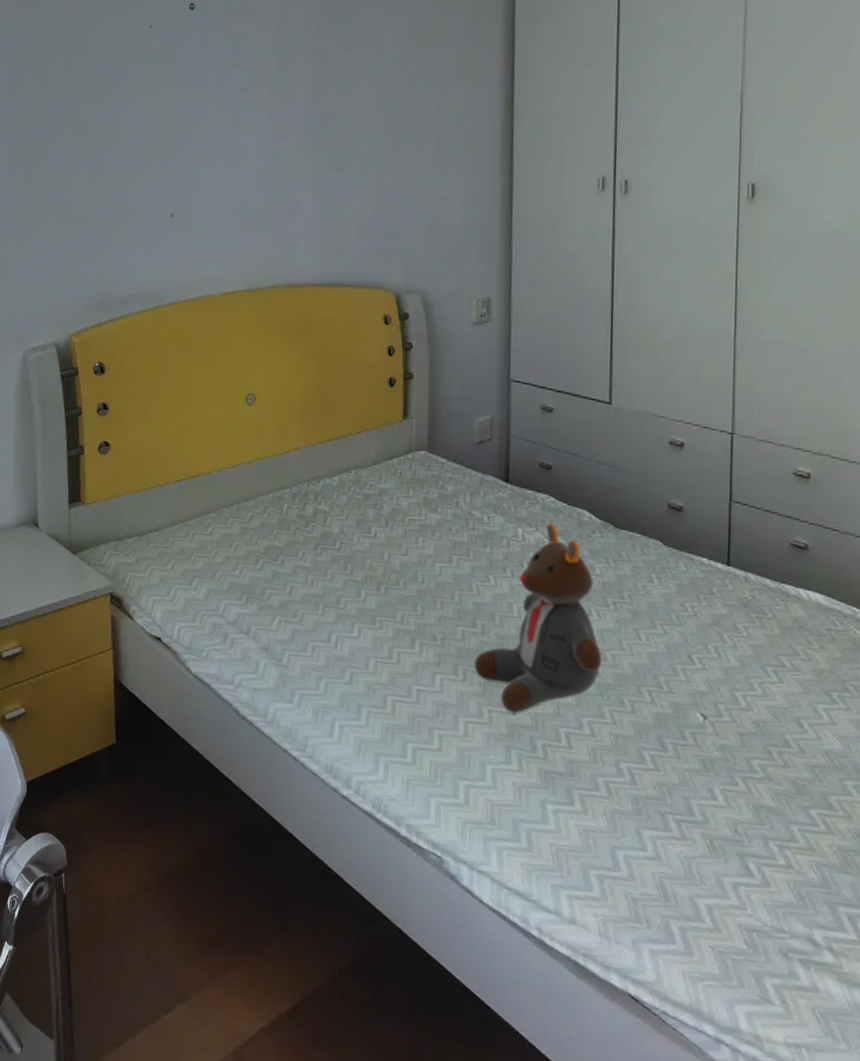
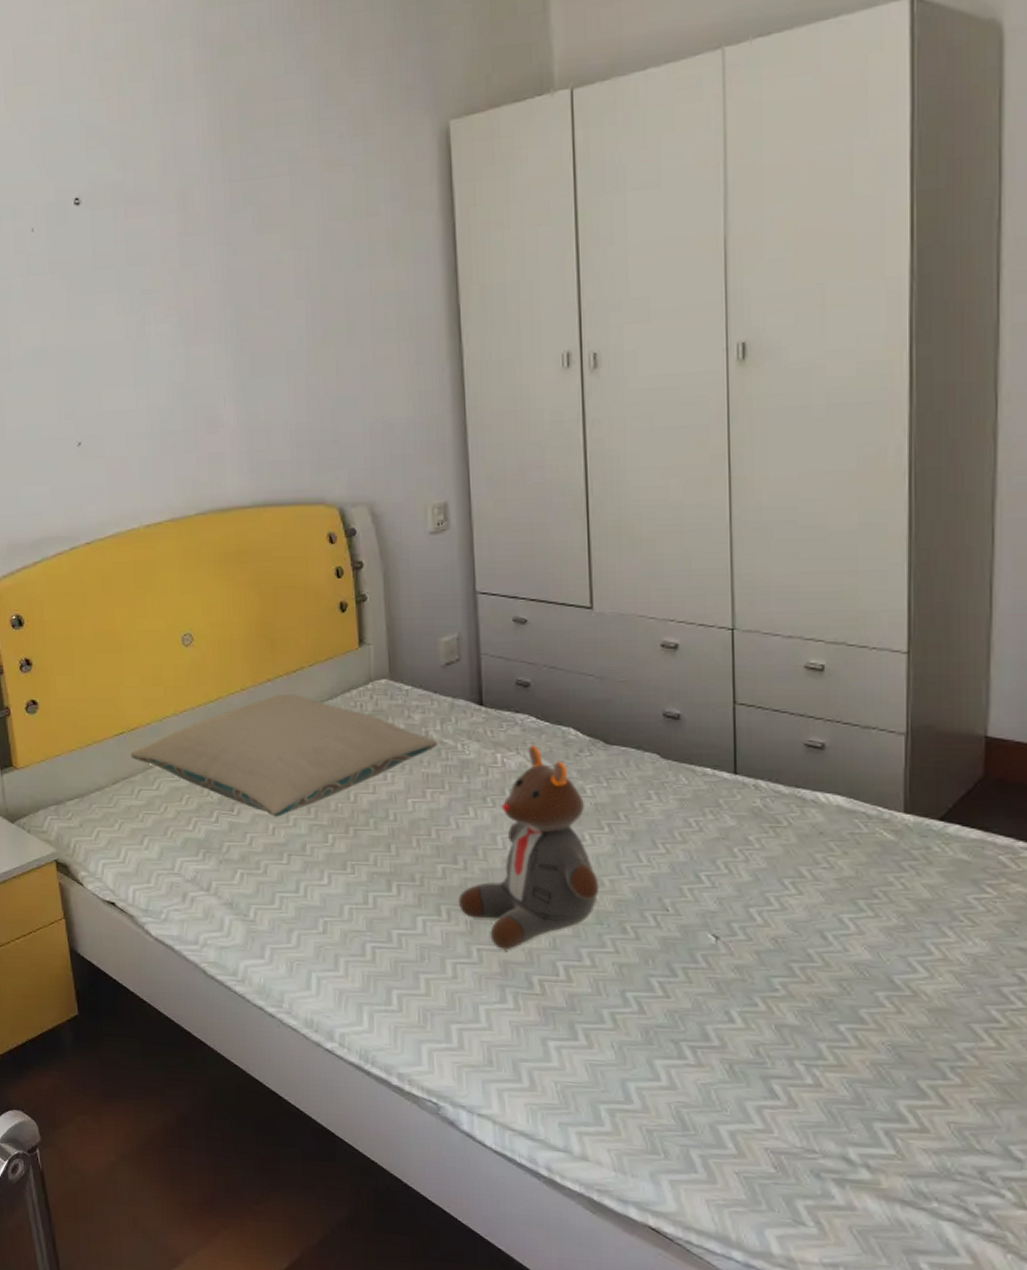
pillow: none [188,456,466,570] -> present [130,694,437,817]

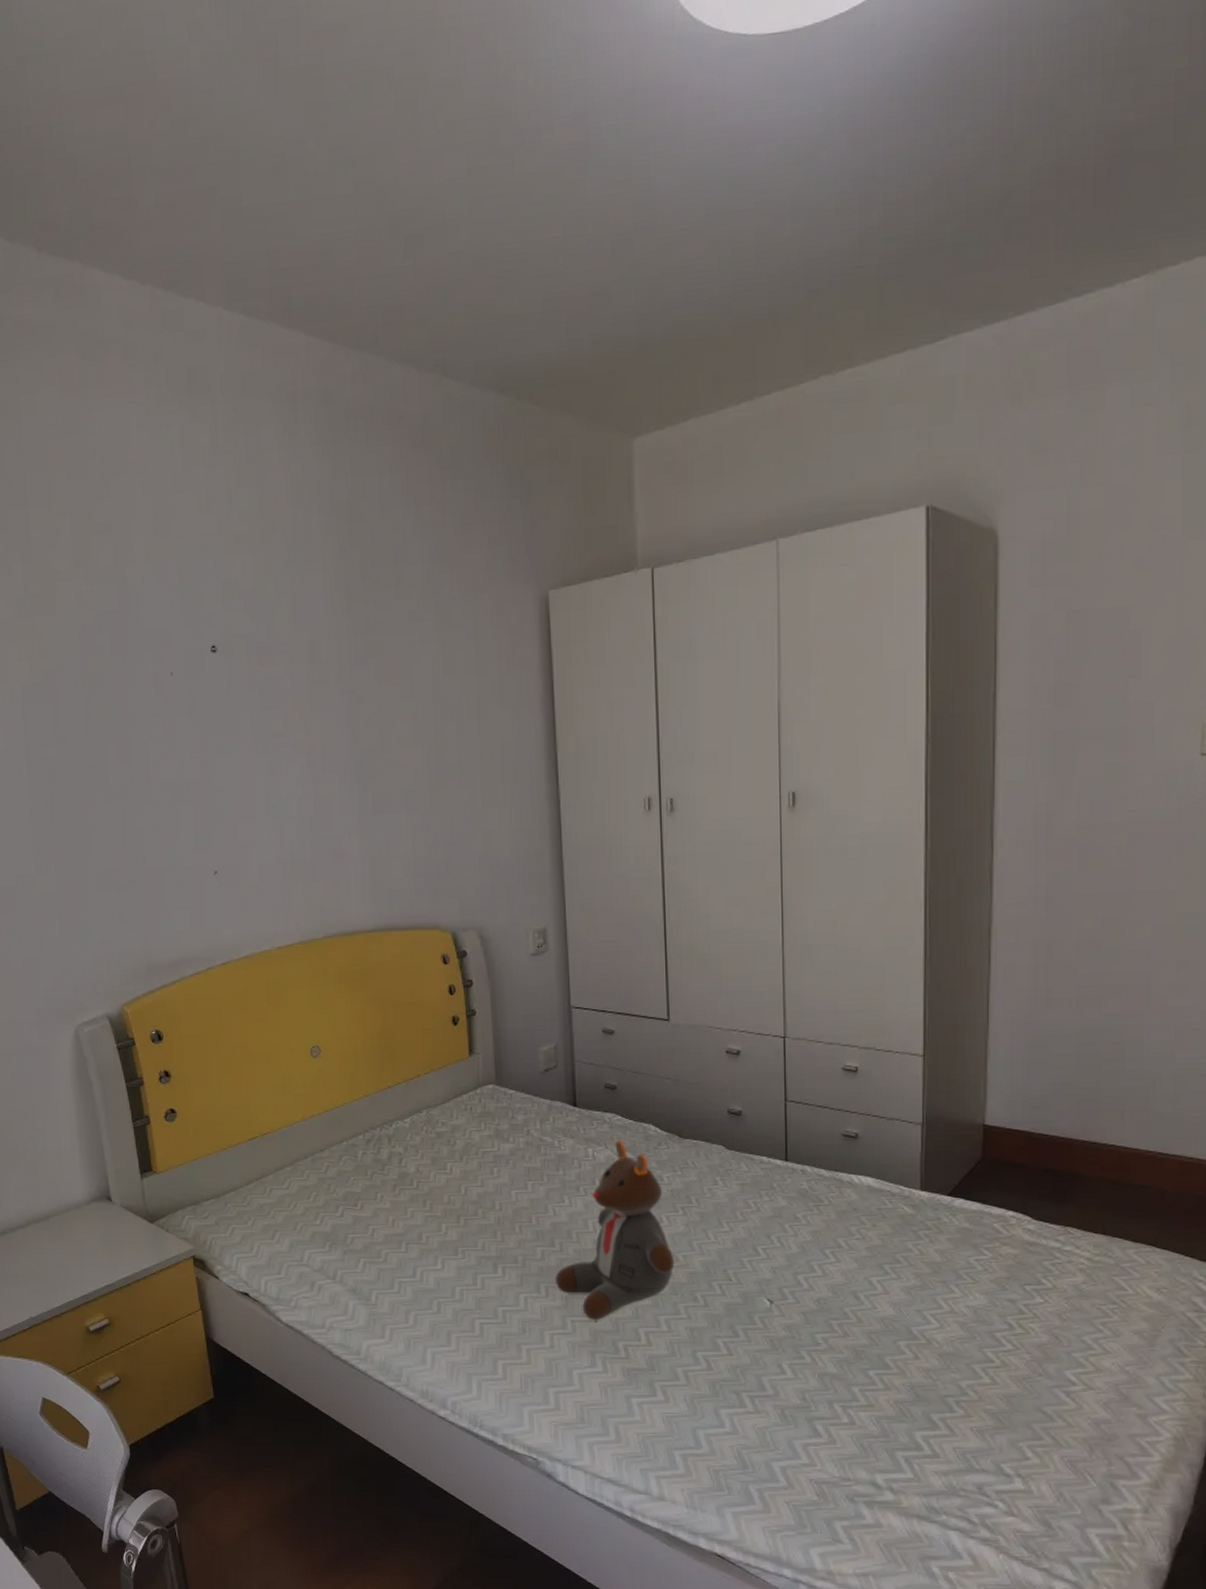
pillow: present [130,694,437,817] -> none [262,1099,537,1210]

